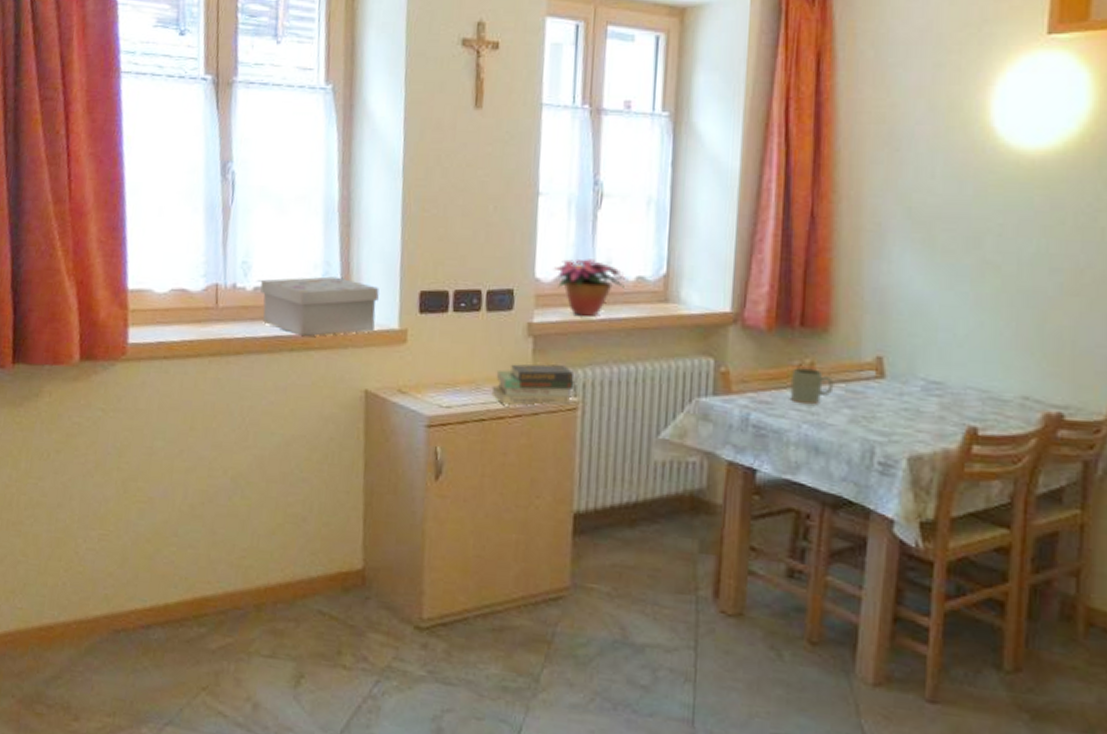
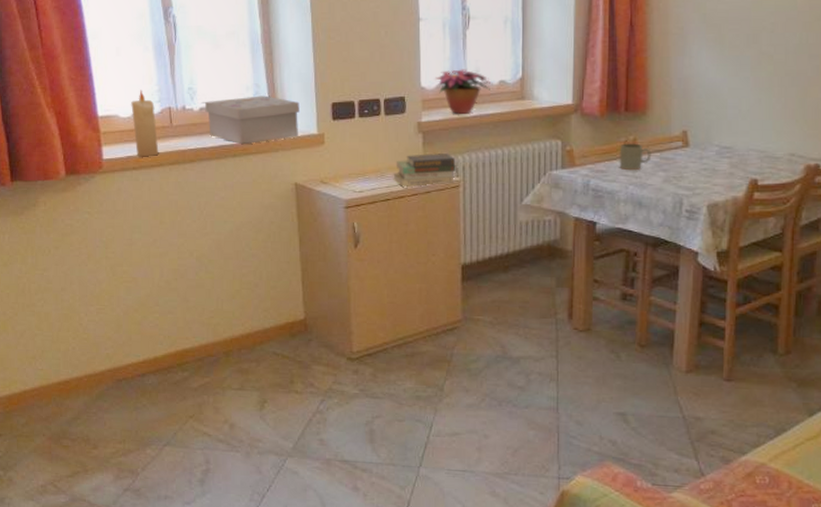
candle: none [169,260,199,345] -> present [131,90,159,157]

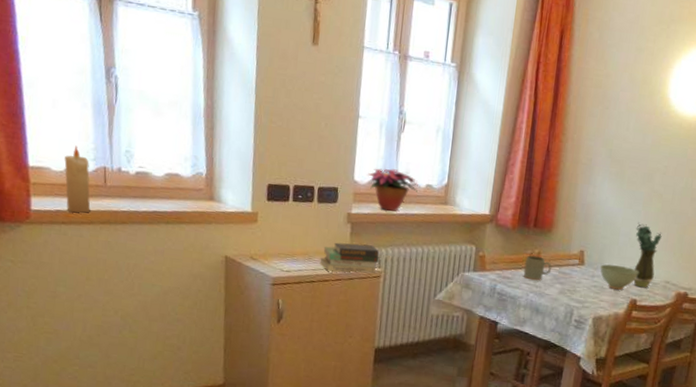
decorative box: present [205,95,300,145] -> none [141,166,237,214]
bowl: none [708,143,756,170] -> present [600,264,639,290]
vase: none [746,90,778,165] -> present [633,222,662,288]

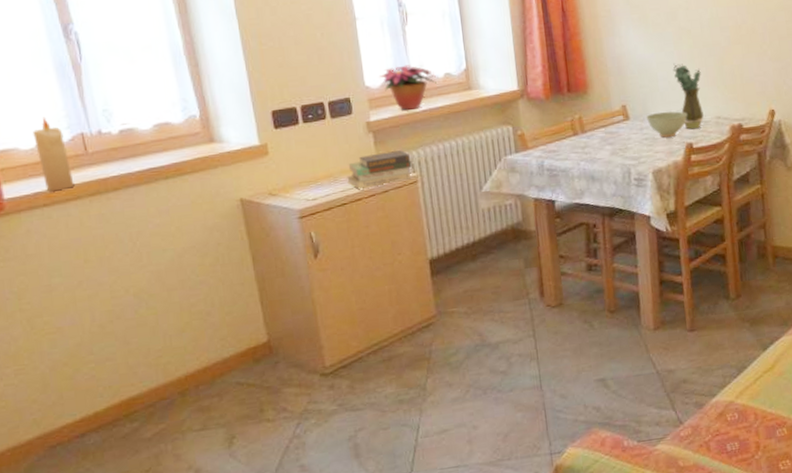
mug: present [523,255,552,280] -> none [567,121,598,147]

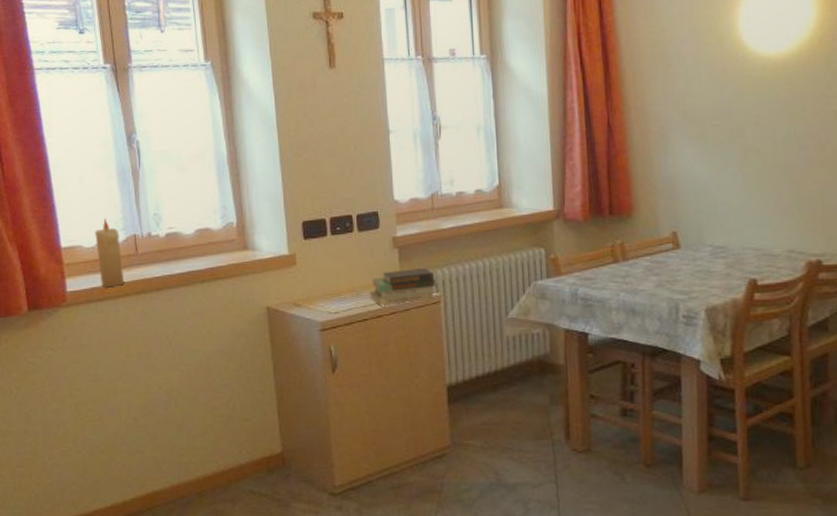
flower arrangement: present [378,65,439,110] -> none [407,180,469,227]
bowl: present [646,111,688,138] -> none [701,241,752,271]
vase: present [673,63,704,129] -> none [736,186,773,263]

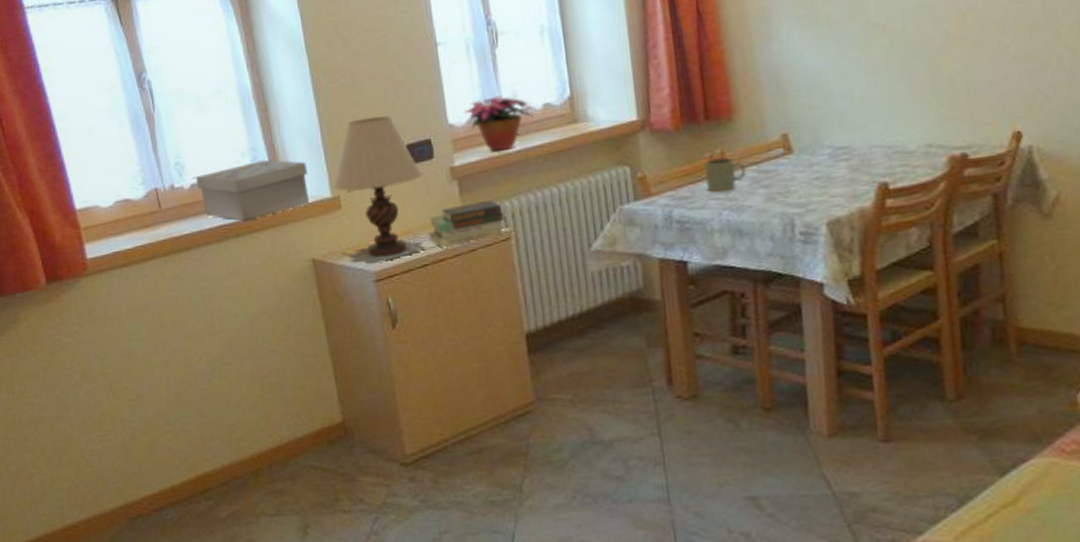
candle: present [95,218,124,288] -> none [111,172,150,251]
decorative box: none [171,217,269,270] -> present [196,159,309,222]
table lamp: none [291,188,369,314] -> present [333,115,426,263]
flower arrangement: none [407,180,469,227] -> present [463,95,536,152]
mug: none [606,247,642,276] -> present [704,157,747,192]

